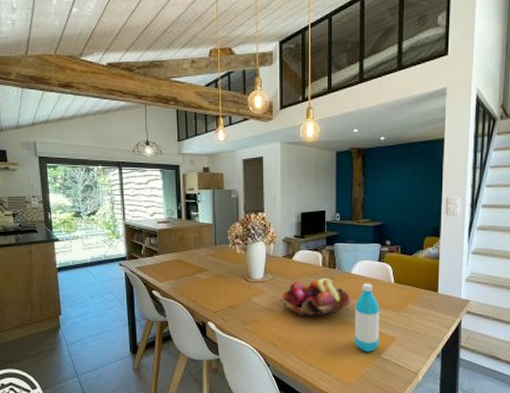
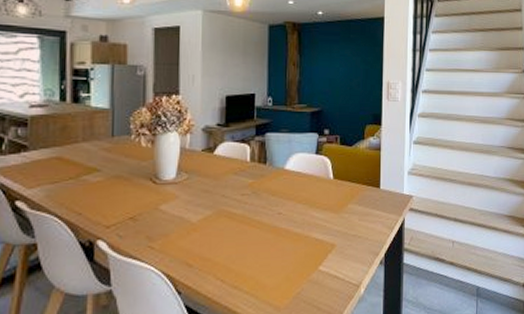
fruit basket: present [280,278,351,317] -> none [197,176,284,226]
water bottle: present [354,283,380,353] -> none [287,180,317,266]

